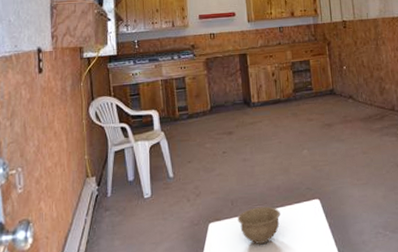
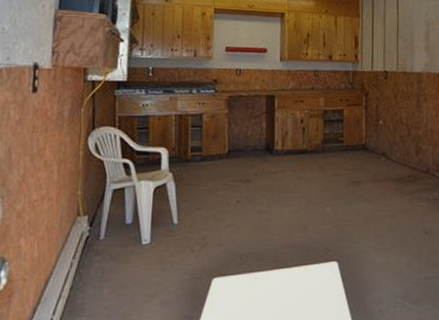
bowl: present [237,206,281,245] -> none [245,265,294,306]

